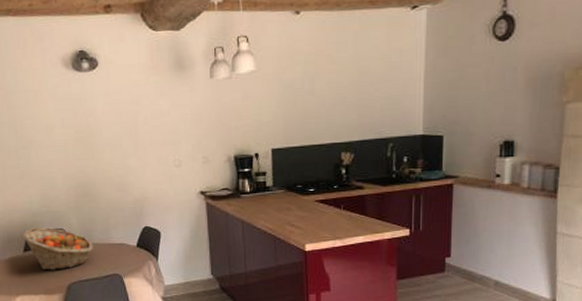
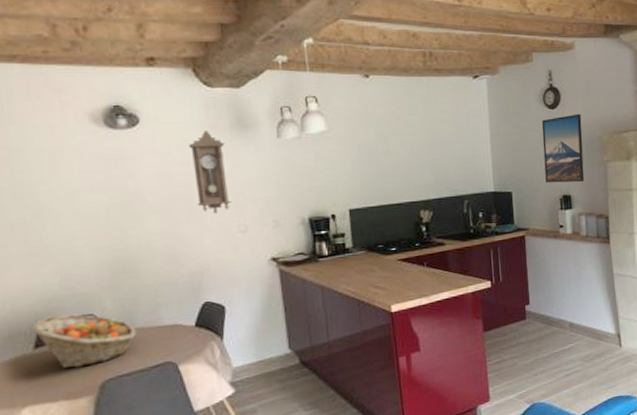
pendulum clock: none [136,72,169,148] -> present [188,130,232,213]
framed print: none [485,45,539,127] -> present [541,114,585,183]

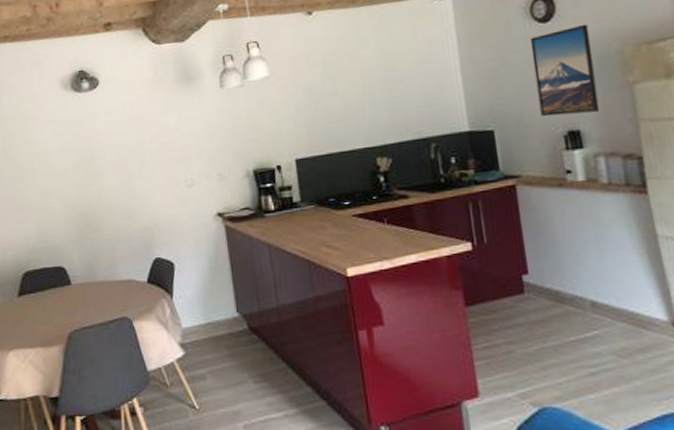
fruit basket: present [31,314,137,369] -> none [16,265,97,317]
pendulum clock: present [188,130,232,213] -> none [140,86,179,168]

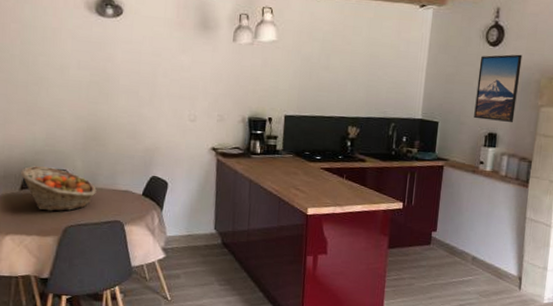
fruit basket: none [16,265,97,317] -> present [20,166,97,212]

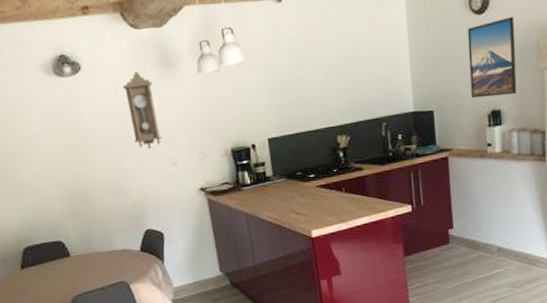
fruit basket: present [20,166,97,212] -> none [17,240,95,286]
pendulum clock: none [159,27,189,101] -> present [122,71,162,149]

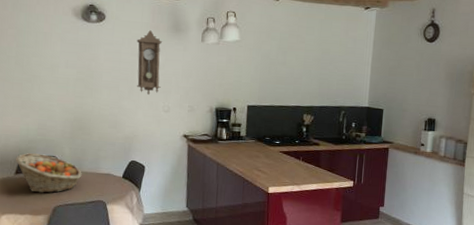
fruit basket: none [17,240,95,286] -> present [15,153,82,193]
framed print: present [467,16,517,99] -> none [414,49,456,109]

